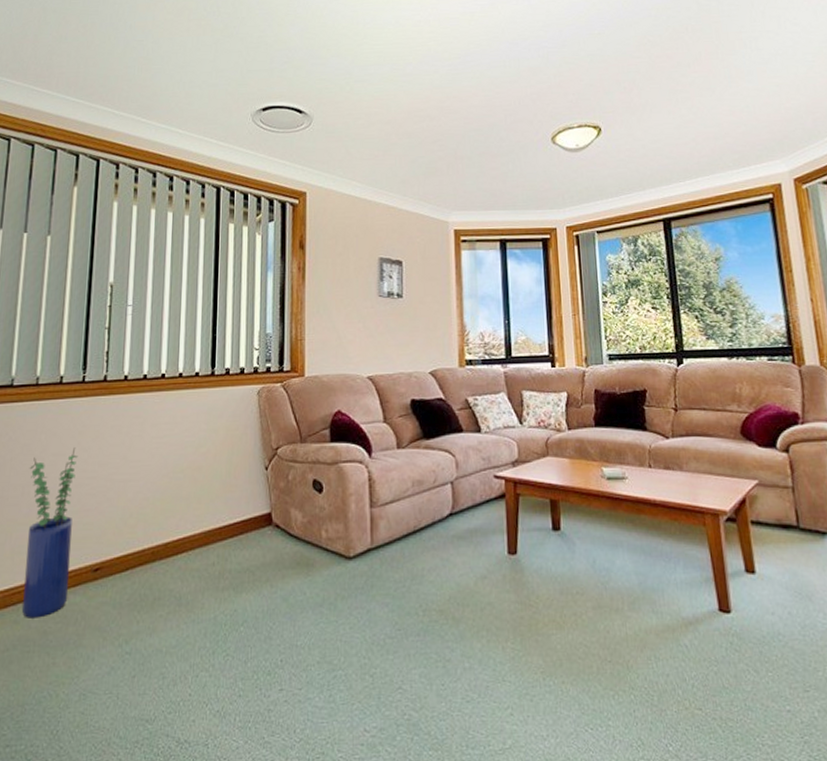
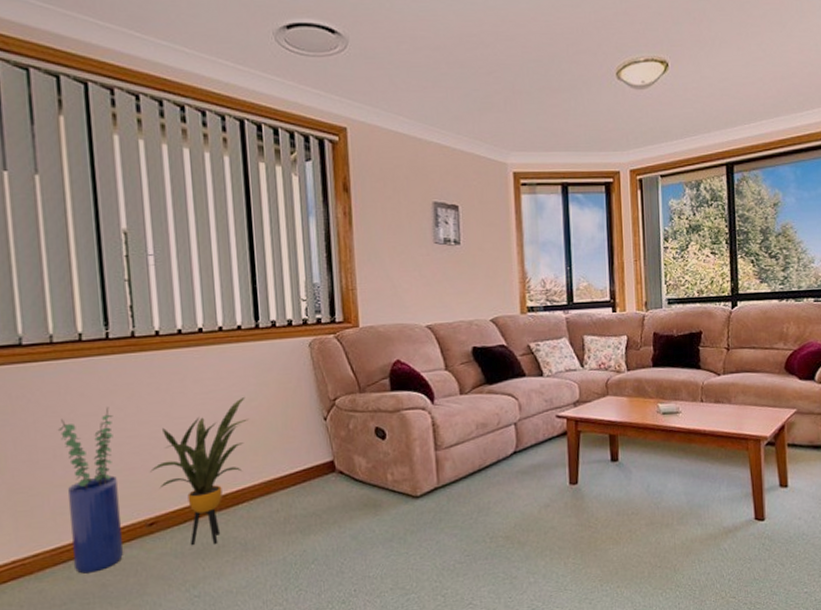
house plant: none [103,443,196,597] -> present [150,397,249,546]

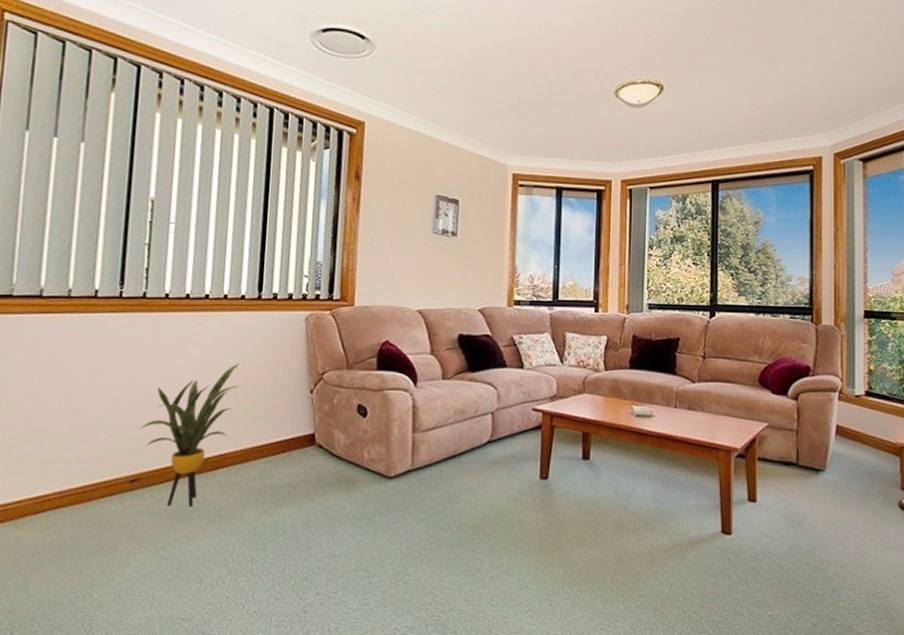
vase: present [57,407,124,574] -> none [54,362,114,525]

